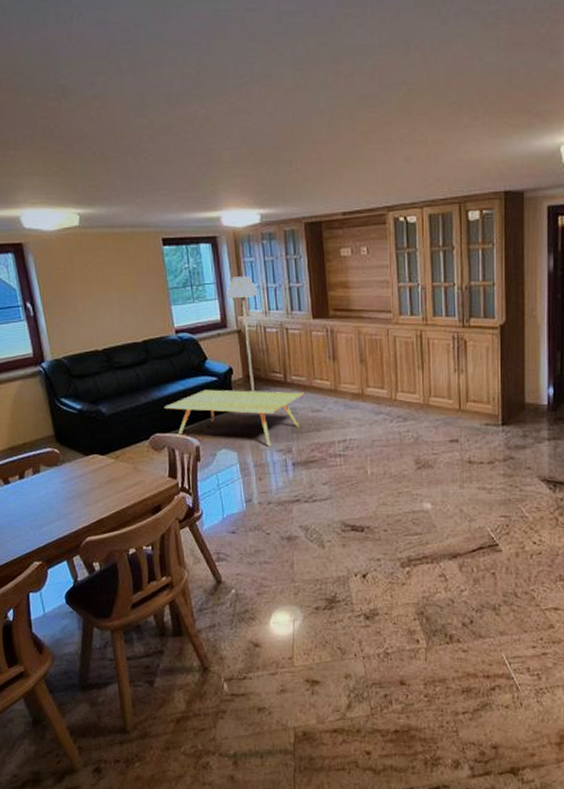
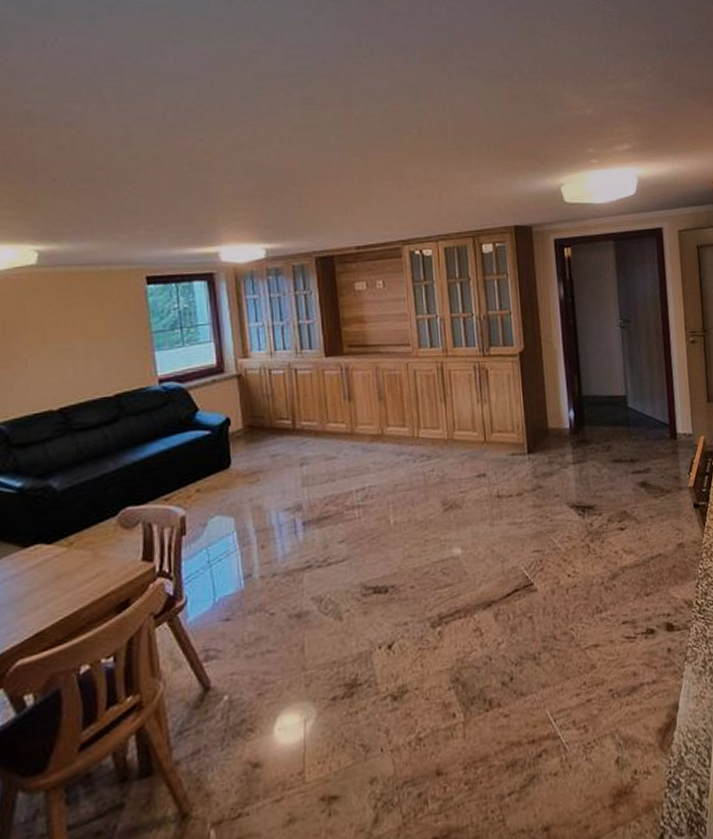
coffee table: present [165,389,304,447] -> none [141,439,315,507]
floor lamp: present [227,276,259,392] -> none [225,314,263,444]

